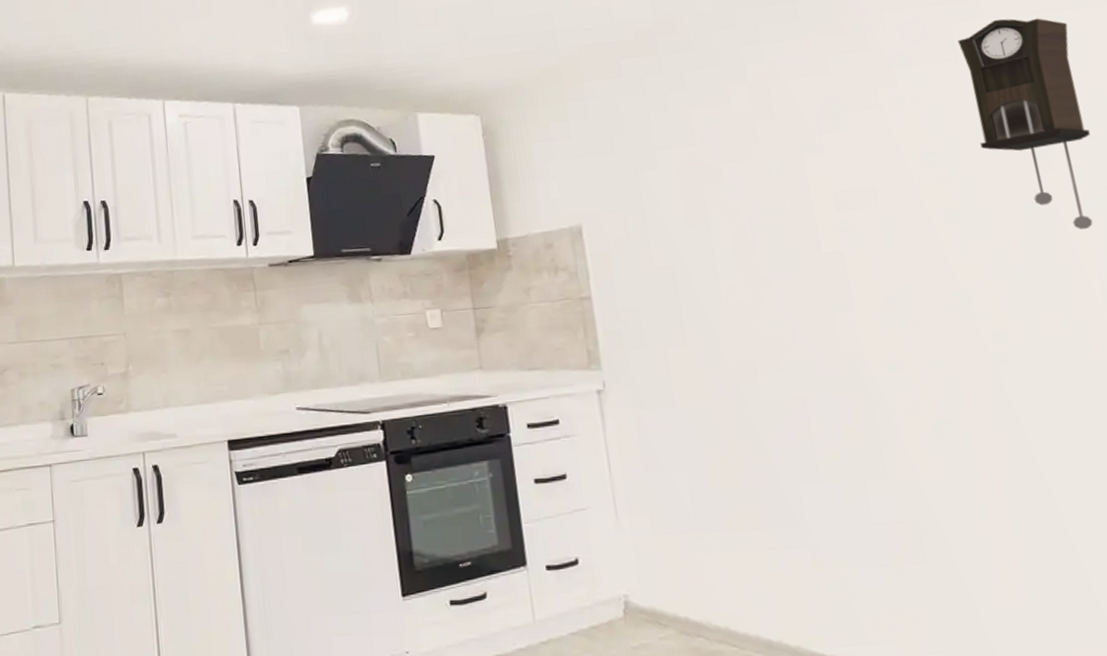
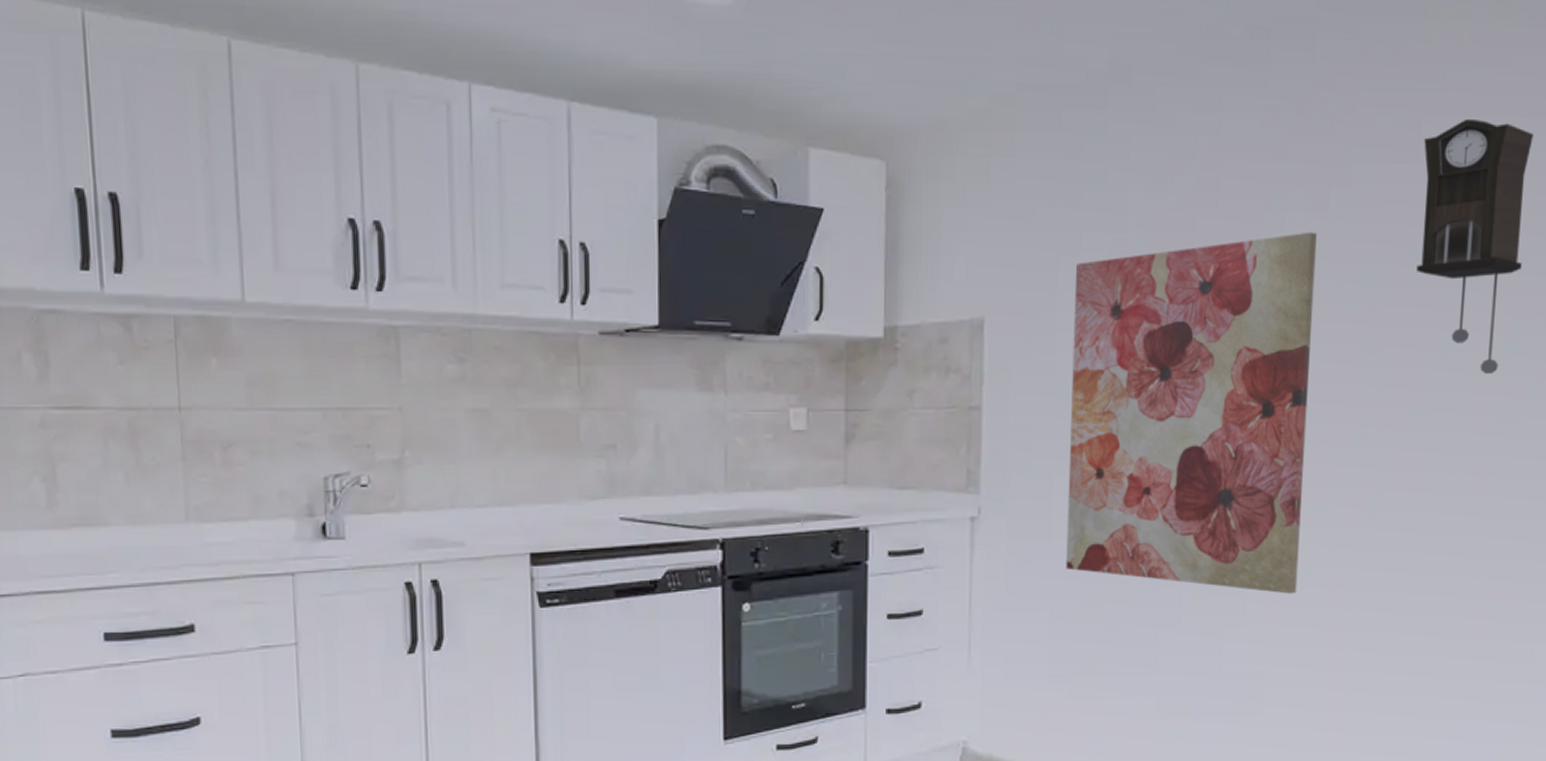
wall art: none [655,126,935,445] -> present [1066,231,1317,594]

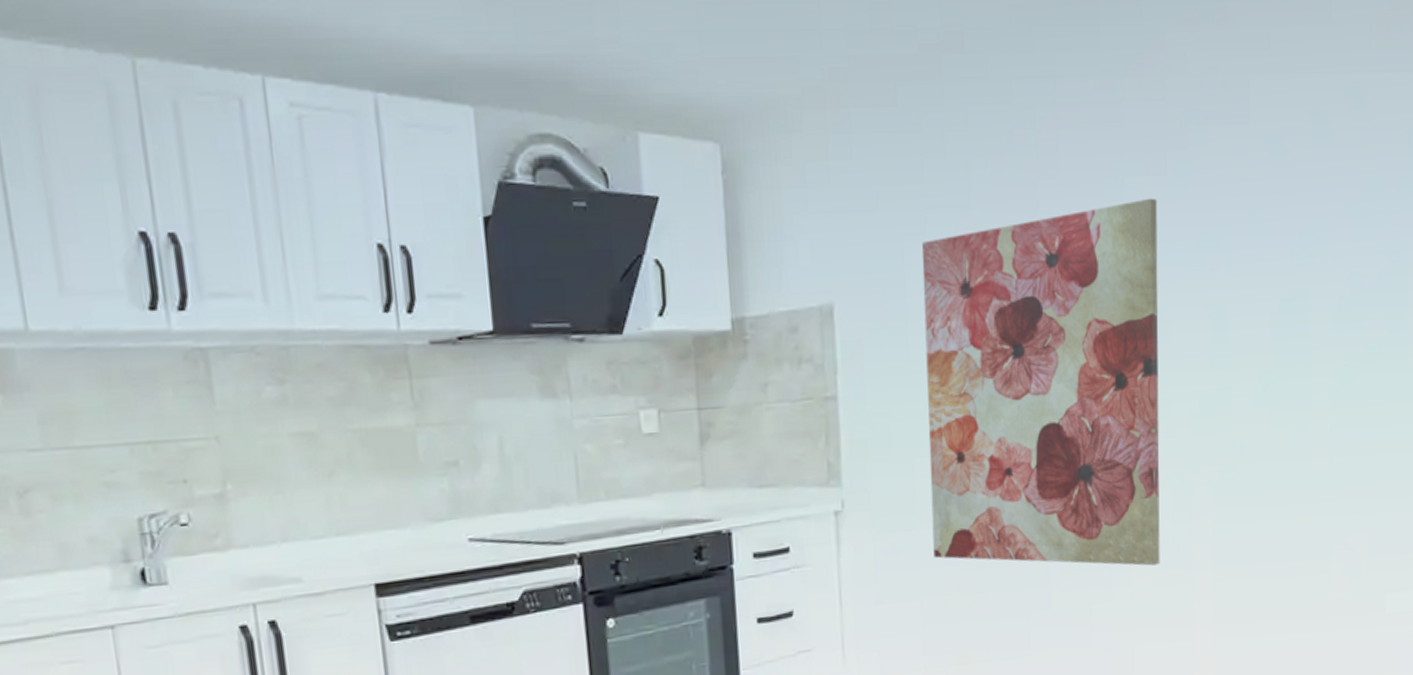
pendulum clock: present [1416,118,1533,374] -> none [1254,76,1356,332]

